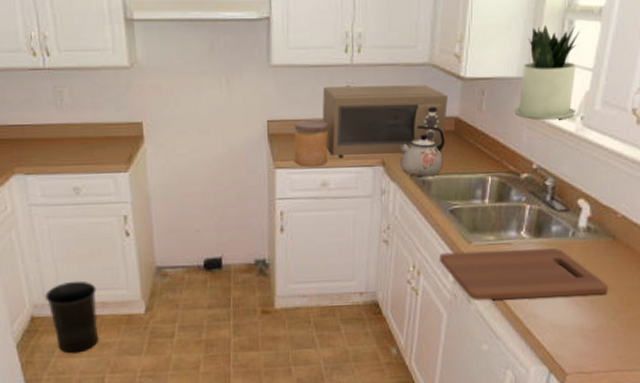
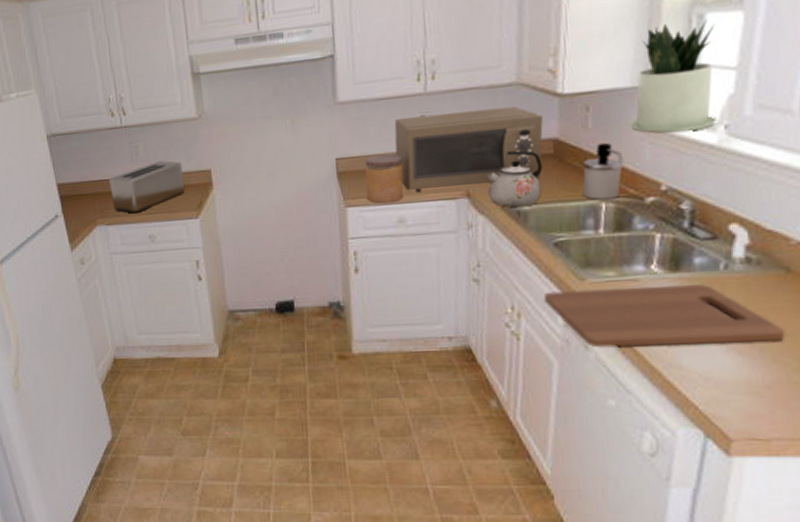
toaster: none [29,109,115,164] -> present [109,160,185,214]
waste bin: present [45,280,99,353] -> none [126,324,175,394]
soap dispenser: none [475,124,508,174] -> present [582,142,624,200]

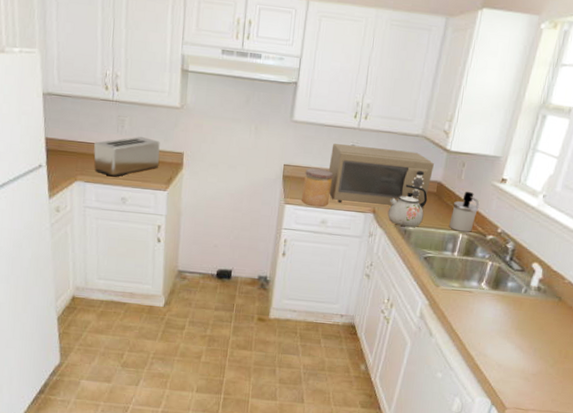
cutting board: present [543,284,786,348] -> none [410,291,551,345]
planter: present [628,19,718,134] -> none [487,117,551,195]

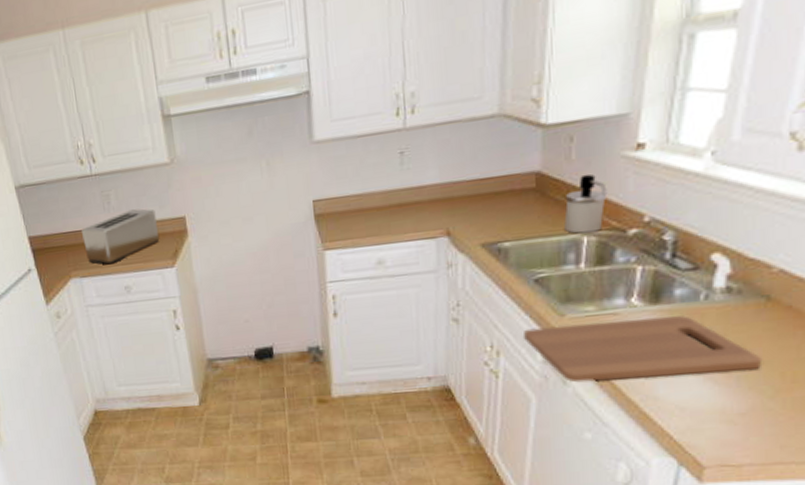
jar: present [301,168,334,208] -> none [342,193,383,246]
microwave: present [328,144,434,209] -> none [372,139,526,233]
kettle: present [387,184,428,228] -> none [468,185,525,245]
cutting board: none [410,291,551,345] -> present [522,315,763,383]

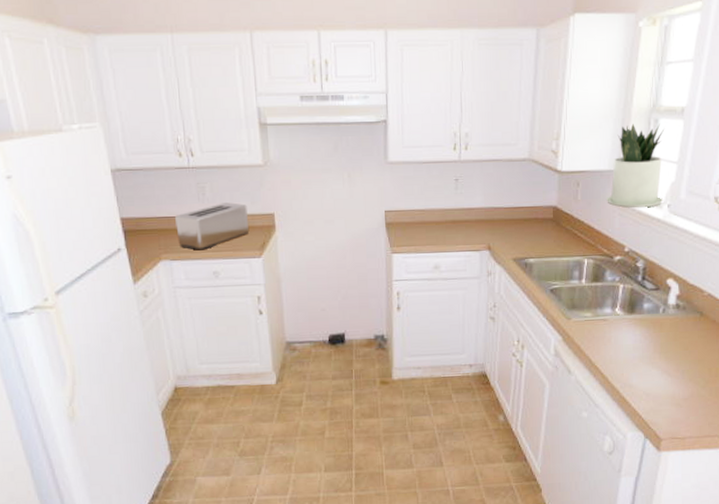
cutting board: present [522,315,763,383] -> none [541,324,698,372]
soap dispenser: present [564,174,608,234] -> none [572,212,601,256]
planter: none [613,39,706,164] -> present [605,123,665,209]

